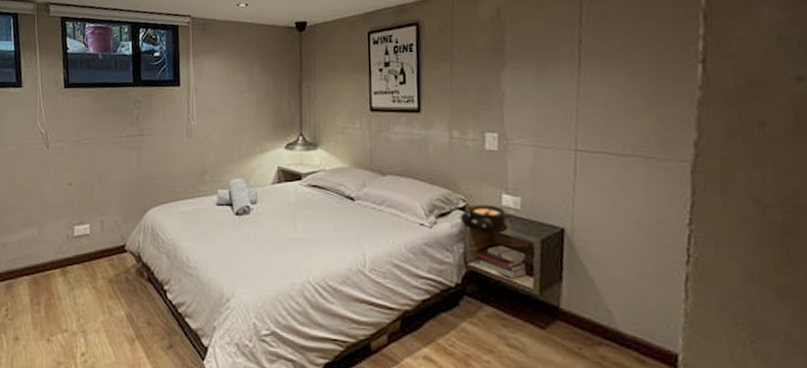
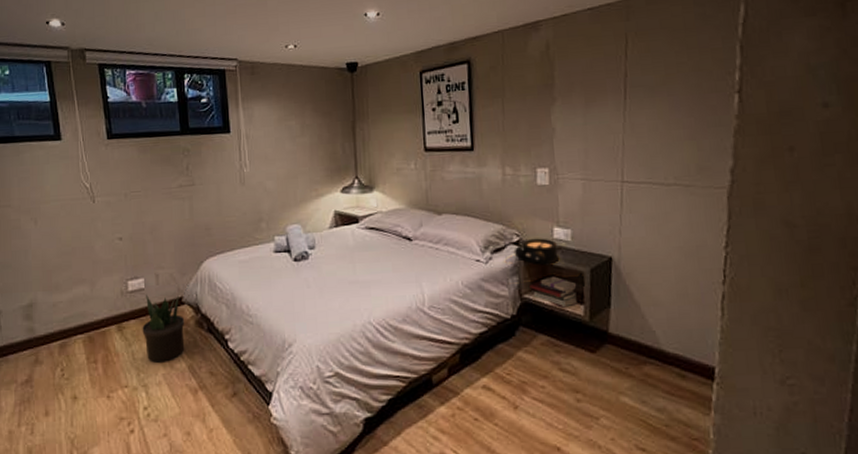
planter: none [85,240,126,309] -> present [142,294,185,363]

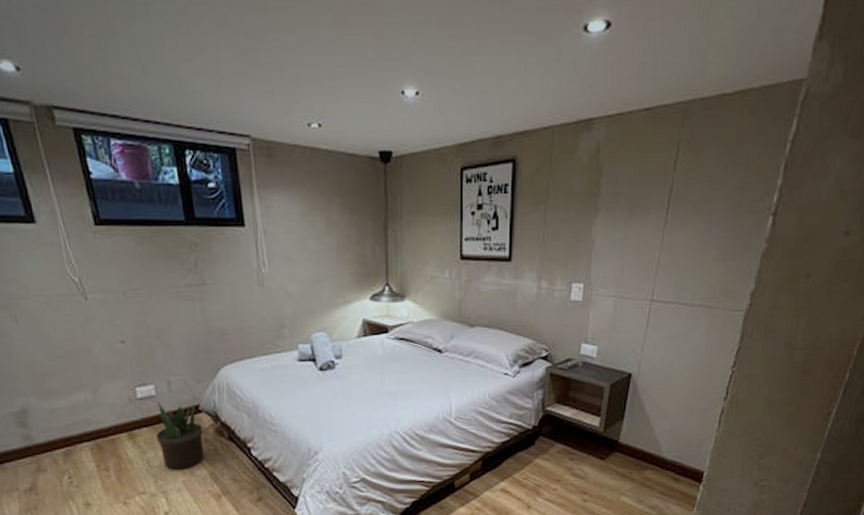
alarm clock: present [514,238,563,266] -> none [541,353,588,380]
books: present [530,276,577,308] -> none [553,390,596,420]

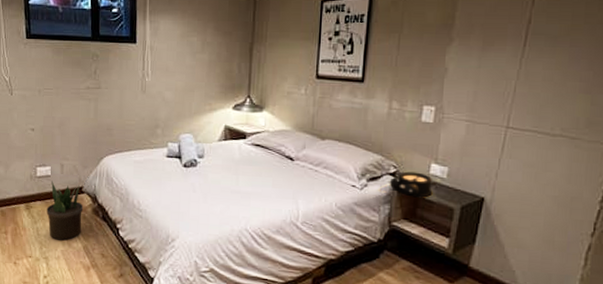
alarm clock: none [541,353,588,380] -> present [389,171,438,198]

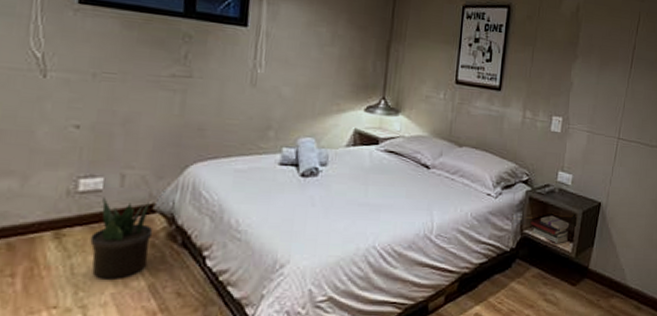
alarm clock: present [389,171,438,198] -> none [521,179,564,205]
books: none [399,208,446,239] -> present [530,215,570,244]

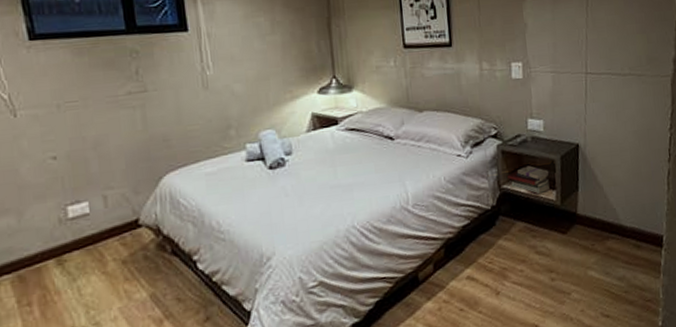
planter: present [90,197,153,279] -> none [89,216,145,296]

